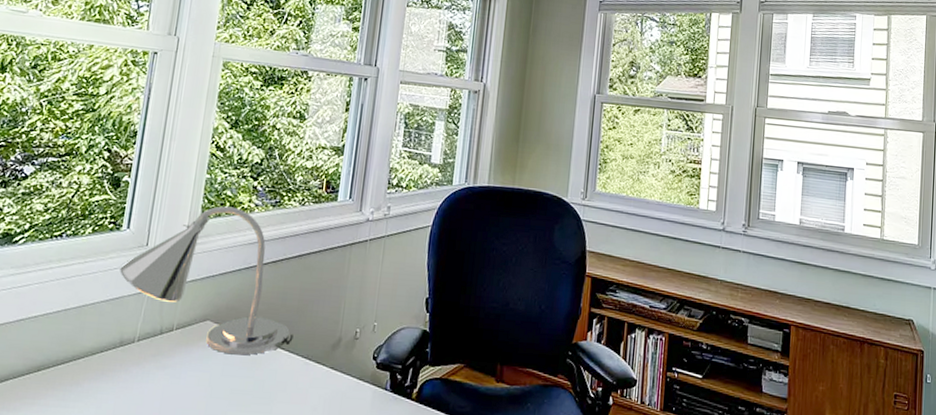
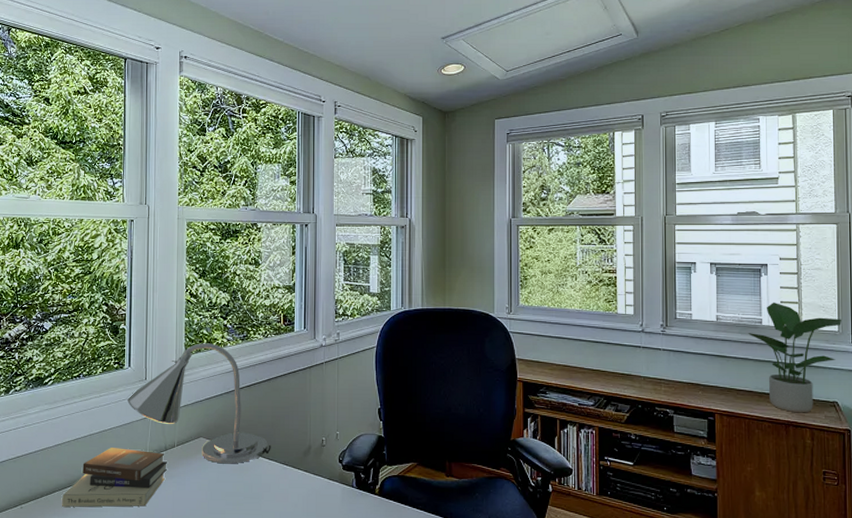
books: none [15,327,161,403] -> present [62,448,167,507]
potted plant: none [830,209,922,330] -> present [748,303,841,413]

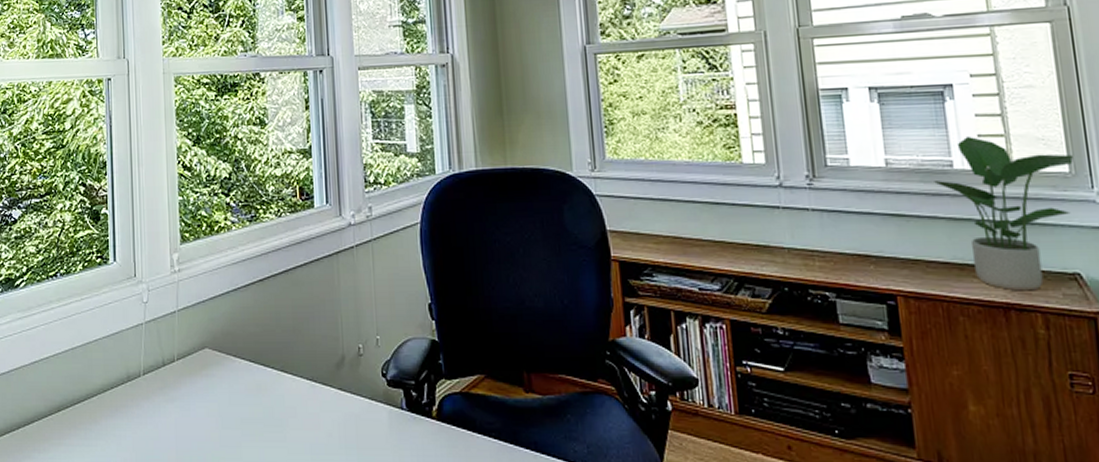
books: present [62,448,167,507] -> none [42,364,167,441]
table lamp: present [127,343,271,464] -> none [114,227,294,382]

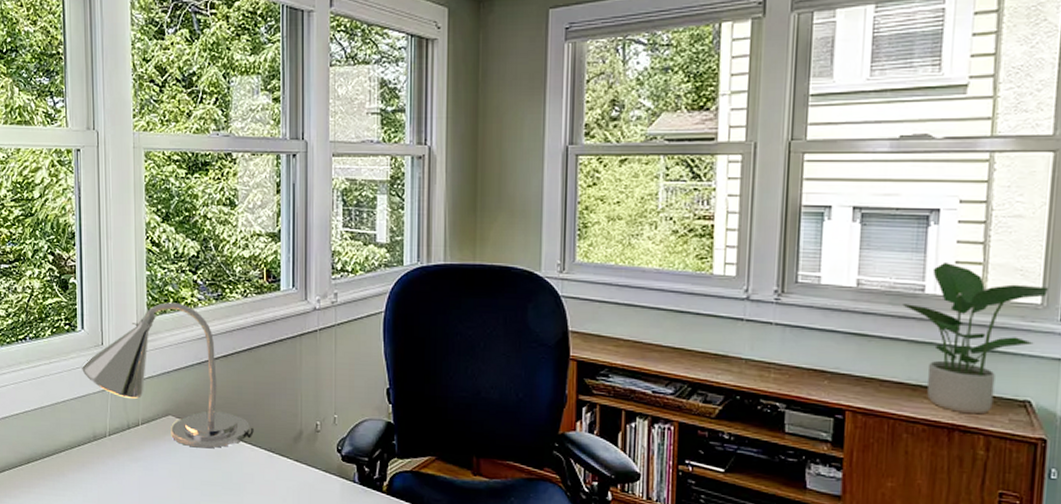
table lamp: none [114,227,294,382] -> present [82,302,254,449]

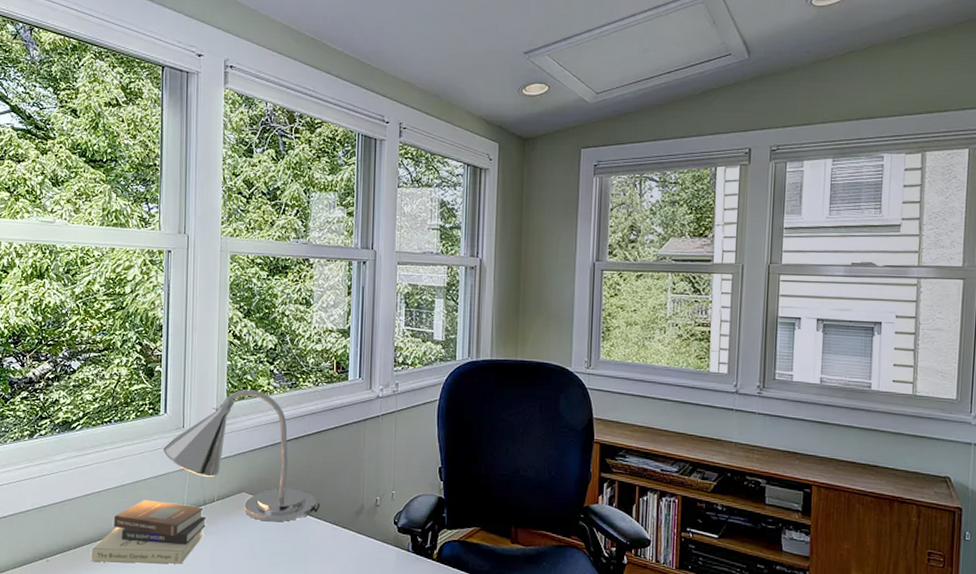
books: none [13,423,131,493] -> present [91,500,206,564]
potted plant: present [903,263,1048,415] -> none [855,365,961,488]

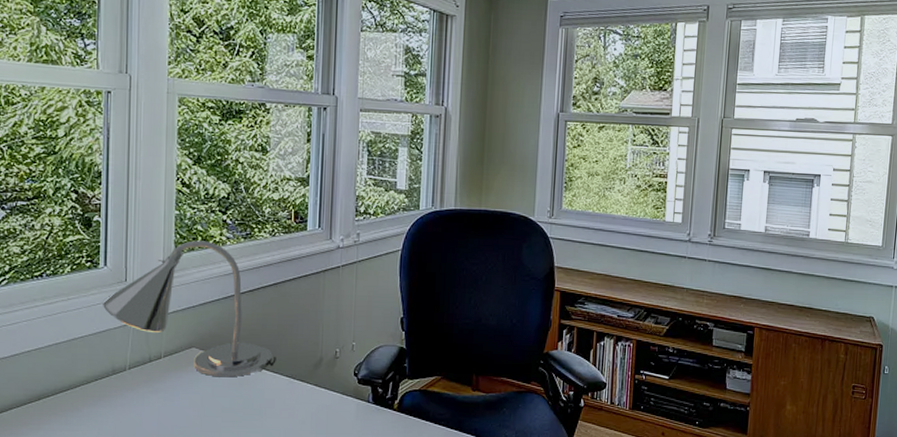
books: present [91,500,206,564] -> none [21,359,152,426]

